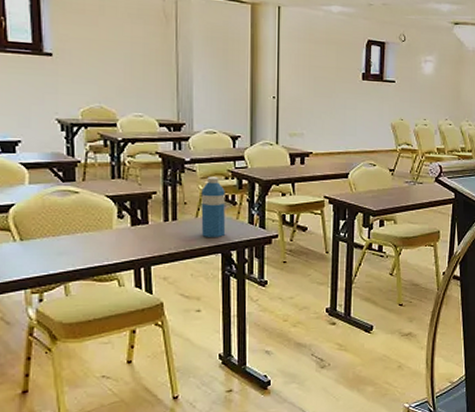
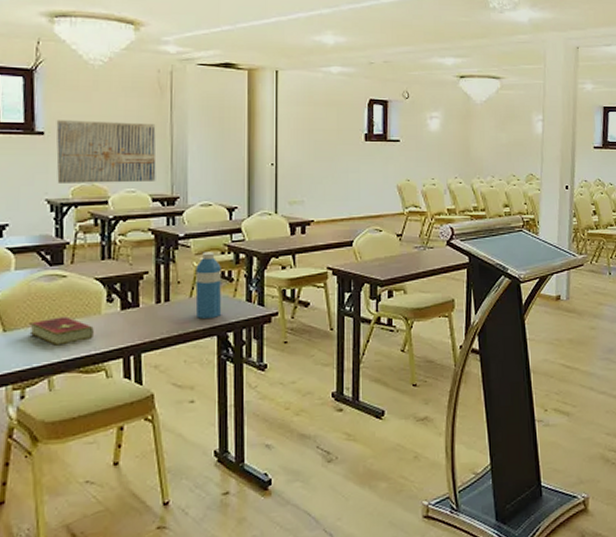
hardcover book: none [45,229,106,255] -> present [29,316,94,346]
wall art: none [64,42,163,108] -> present [56,120,156,183]

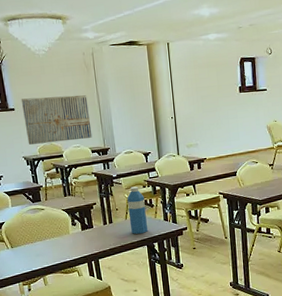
hardcover book: present [29,316,94,346] -> none [26,236,67,256]

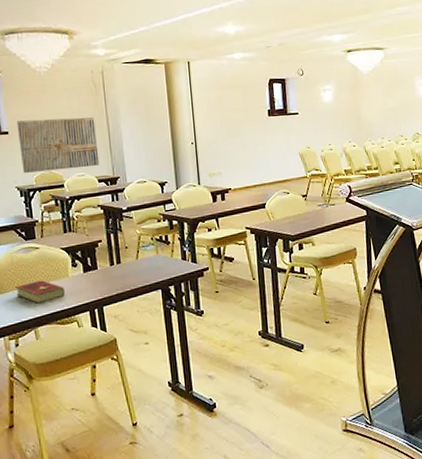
hardcover book: none [26,236,67,256] -> present [16,280,65,304]
water bottle: present [127,186,148,234] -> none [138,220,162,276]

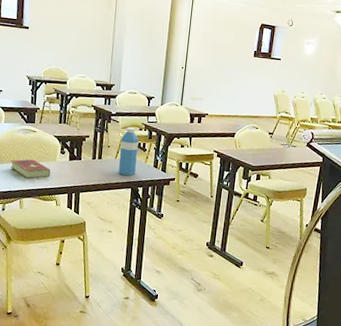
wall art: present [16,117,100,173] -> none [34,19,103,71]
water bottle: none [138,220,162,276] -> present [118,127,139,176]

